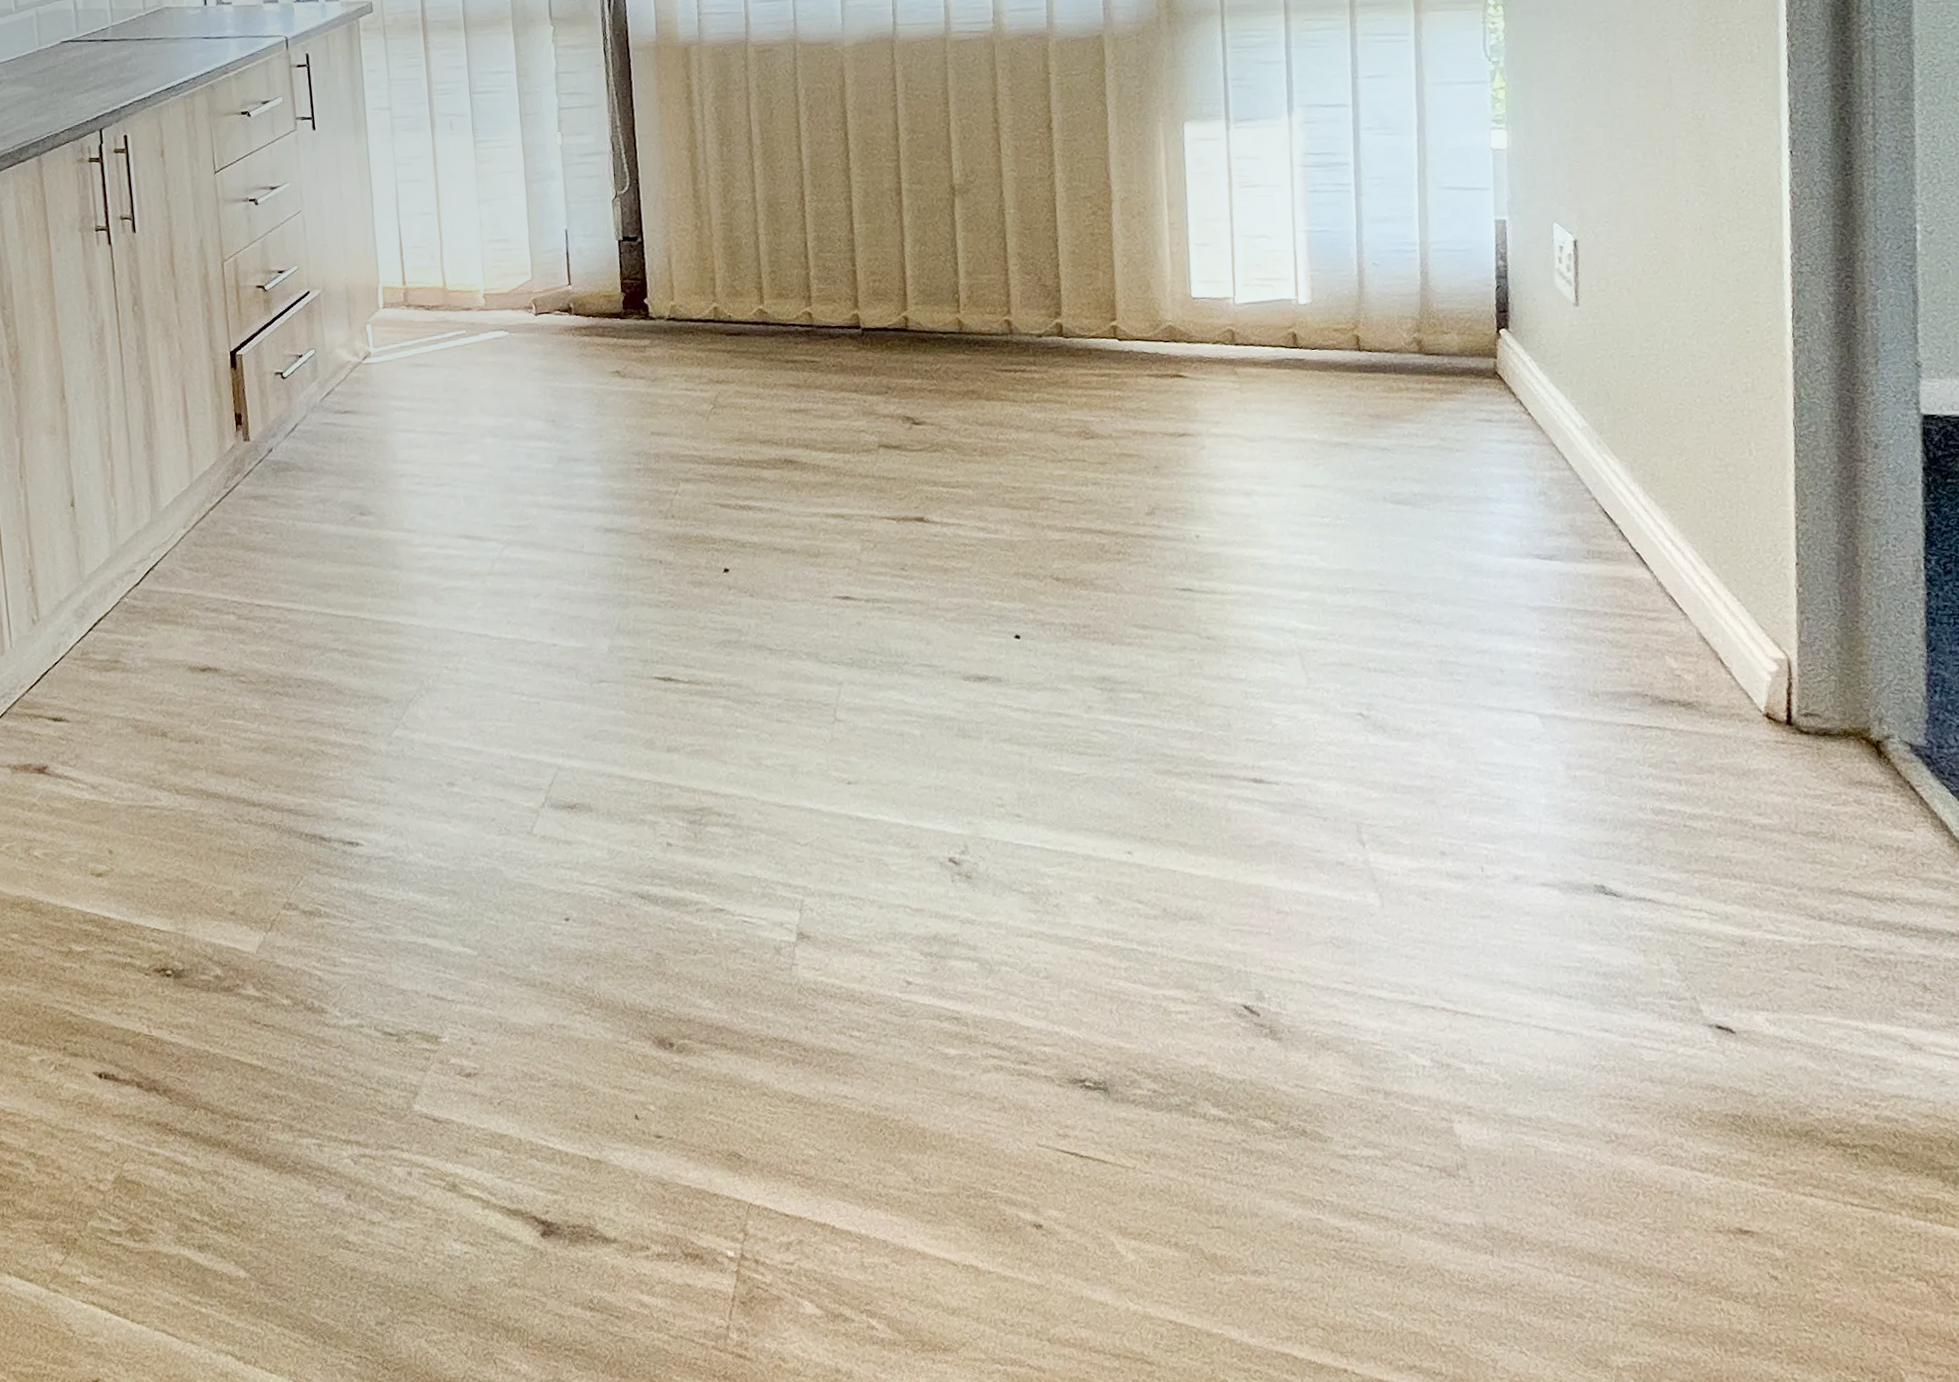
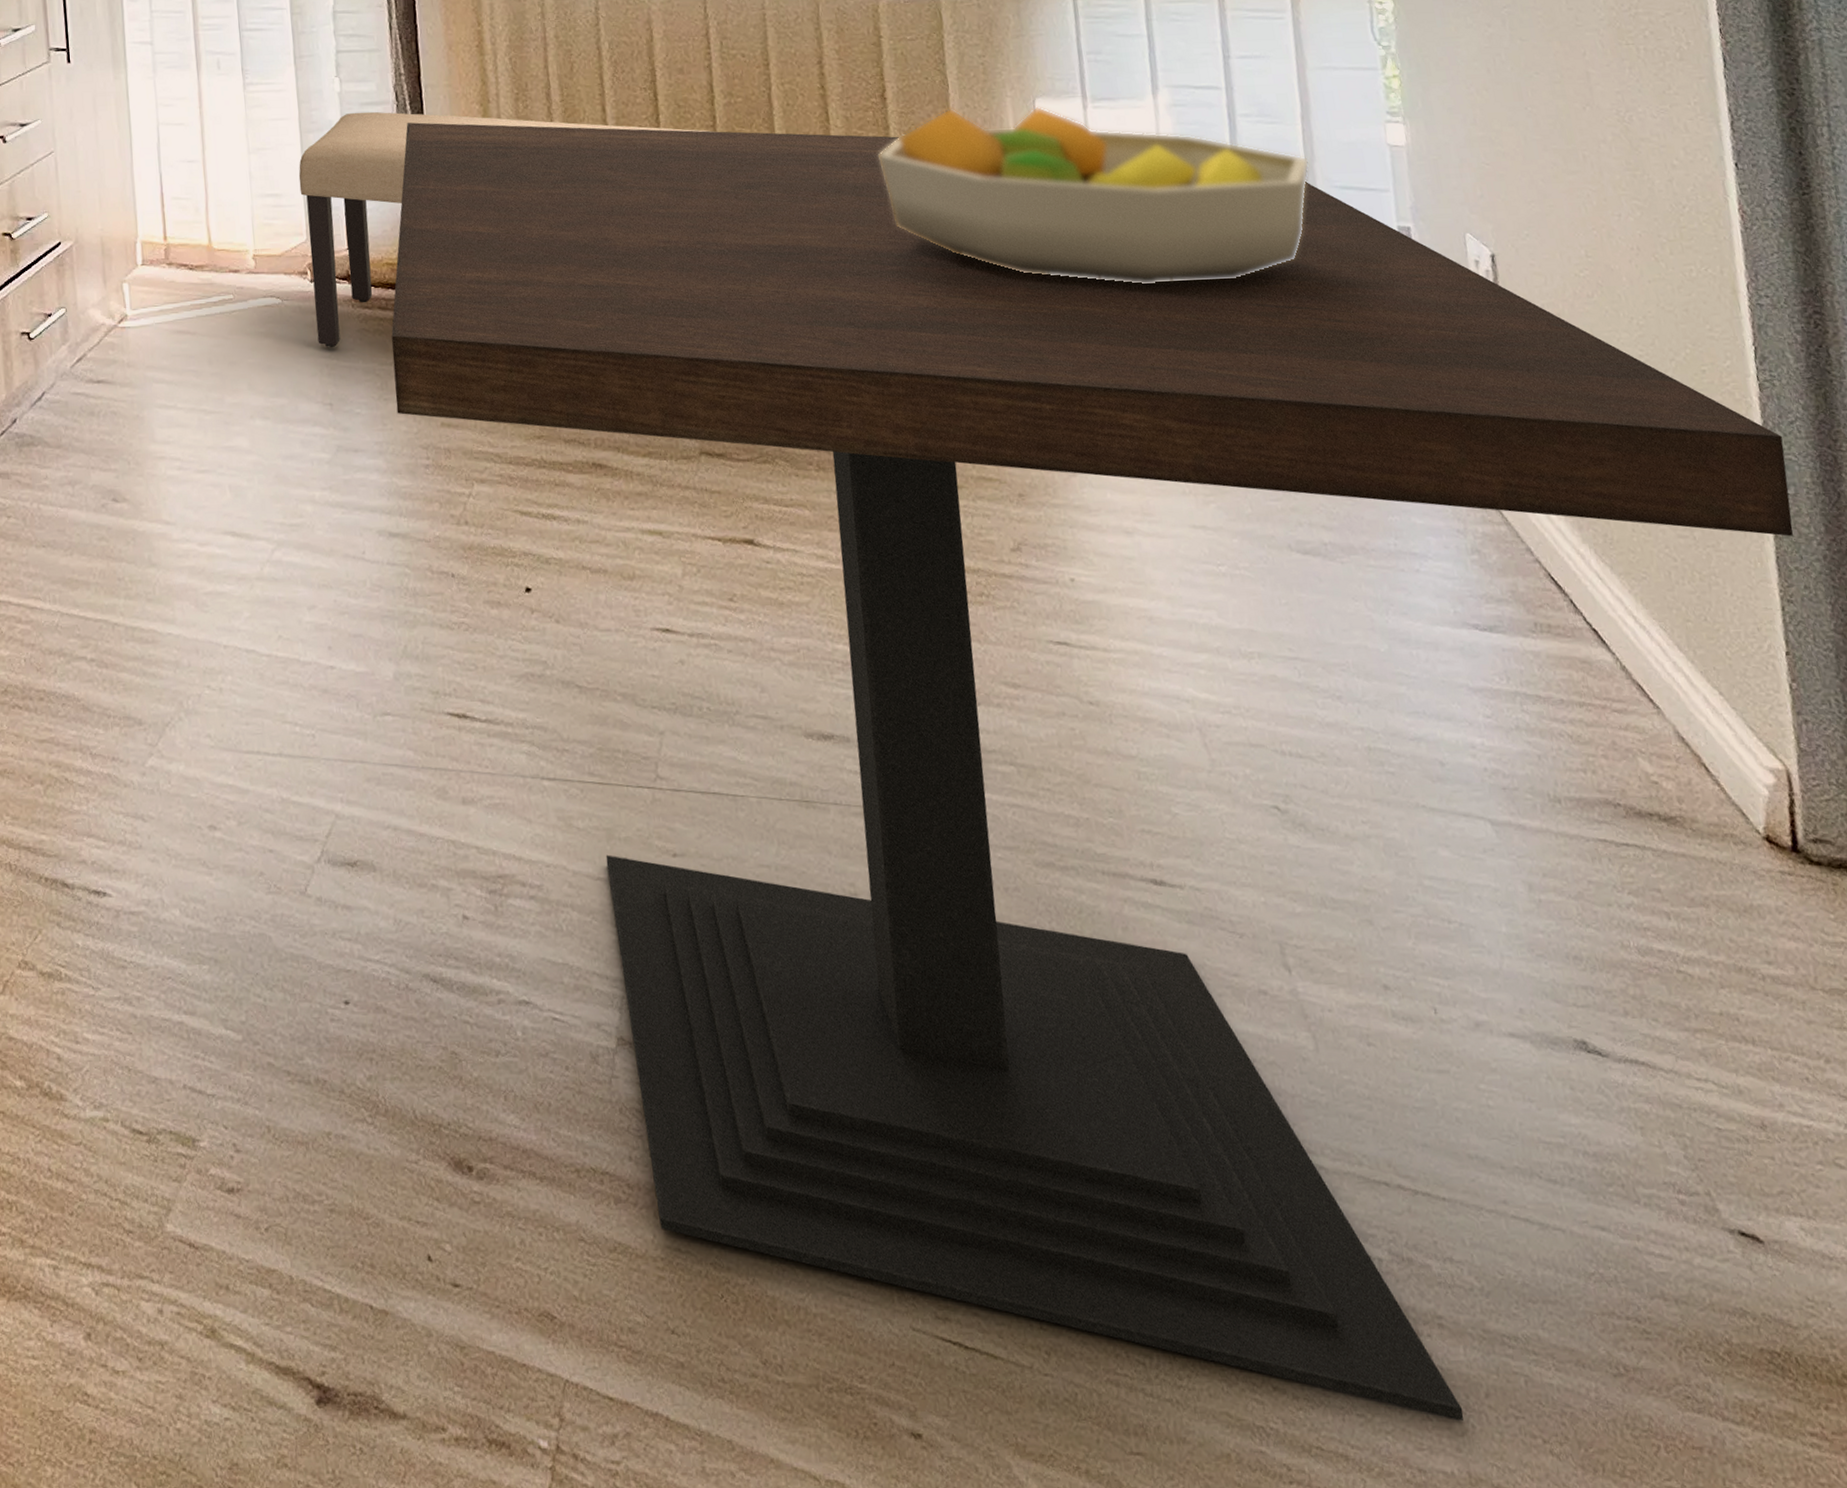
bench: none [524,161,898,372] -> present [298,112,714,348]
dining table: none [607,161,1812,1185] -> present [391,122,1794,1421]
fruit bowl: none [1043,129,1422,281] -> present [878,106,1310,284]

